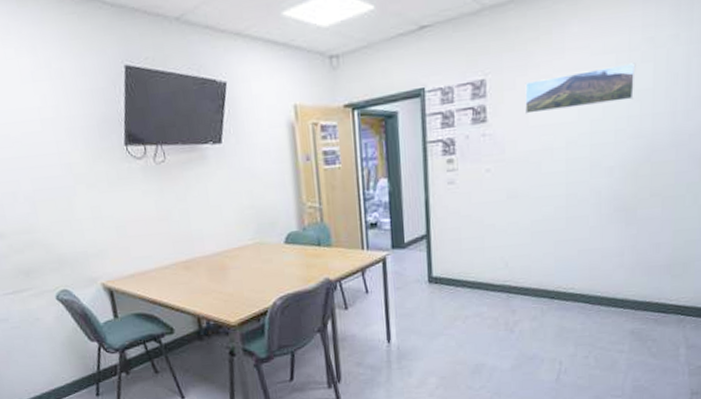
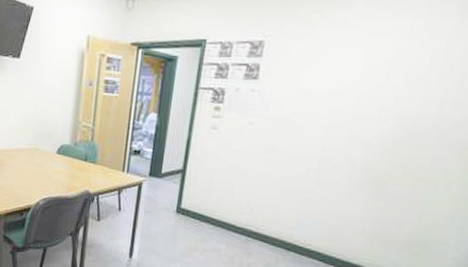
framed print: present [525,62,636,114] -> none [296,48,414,82]

